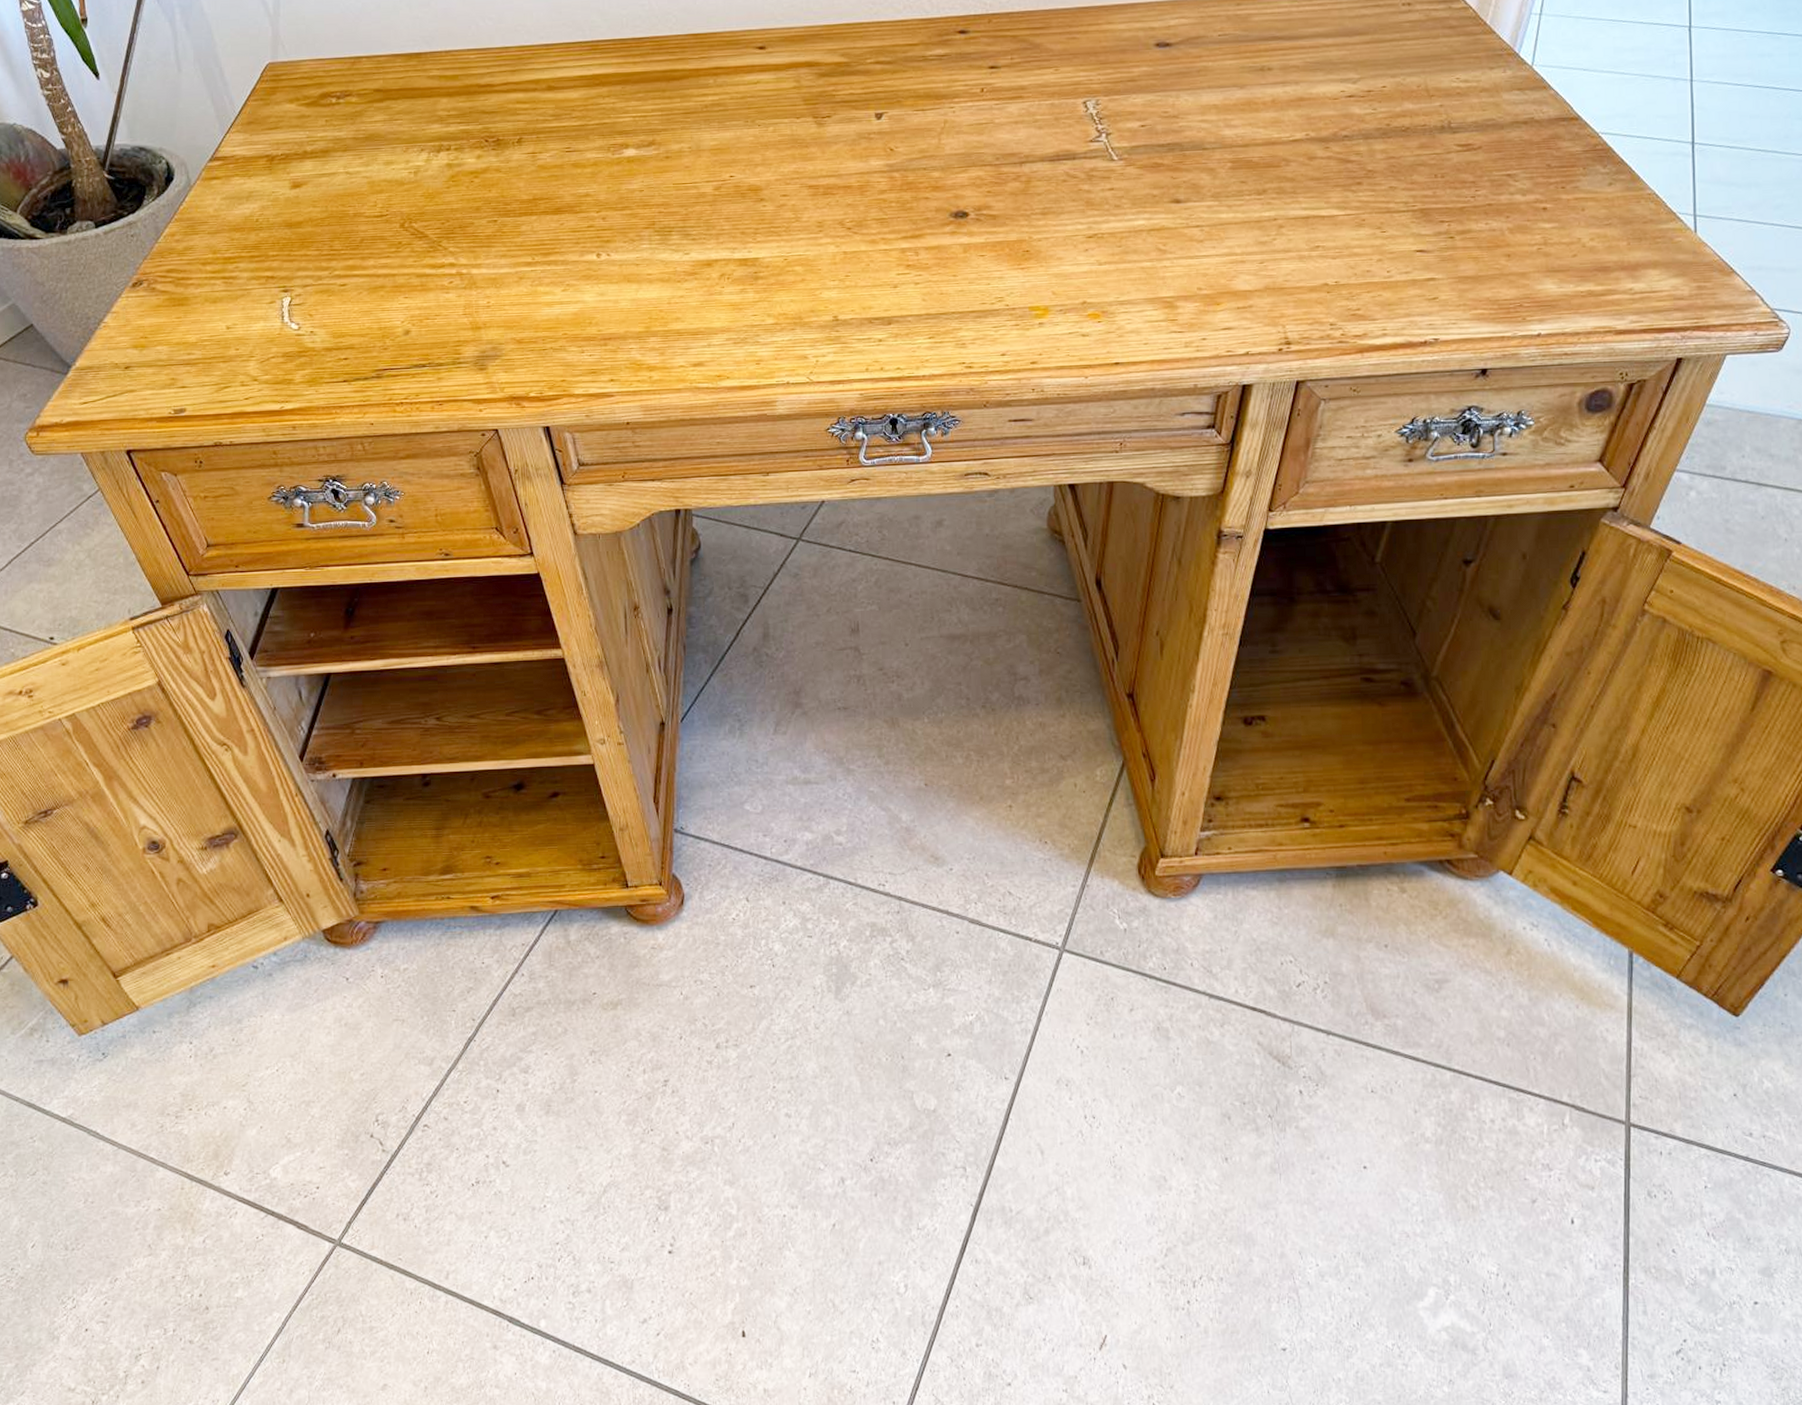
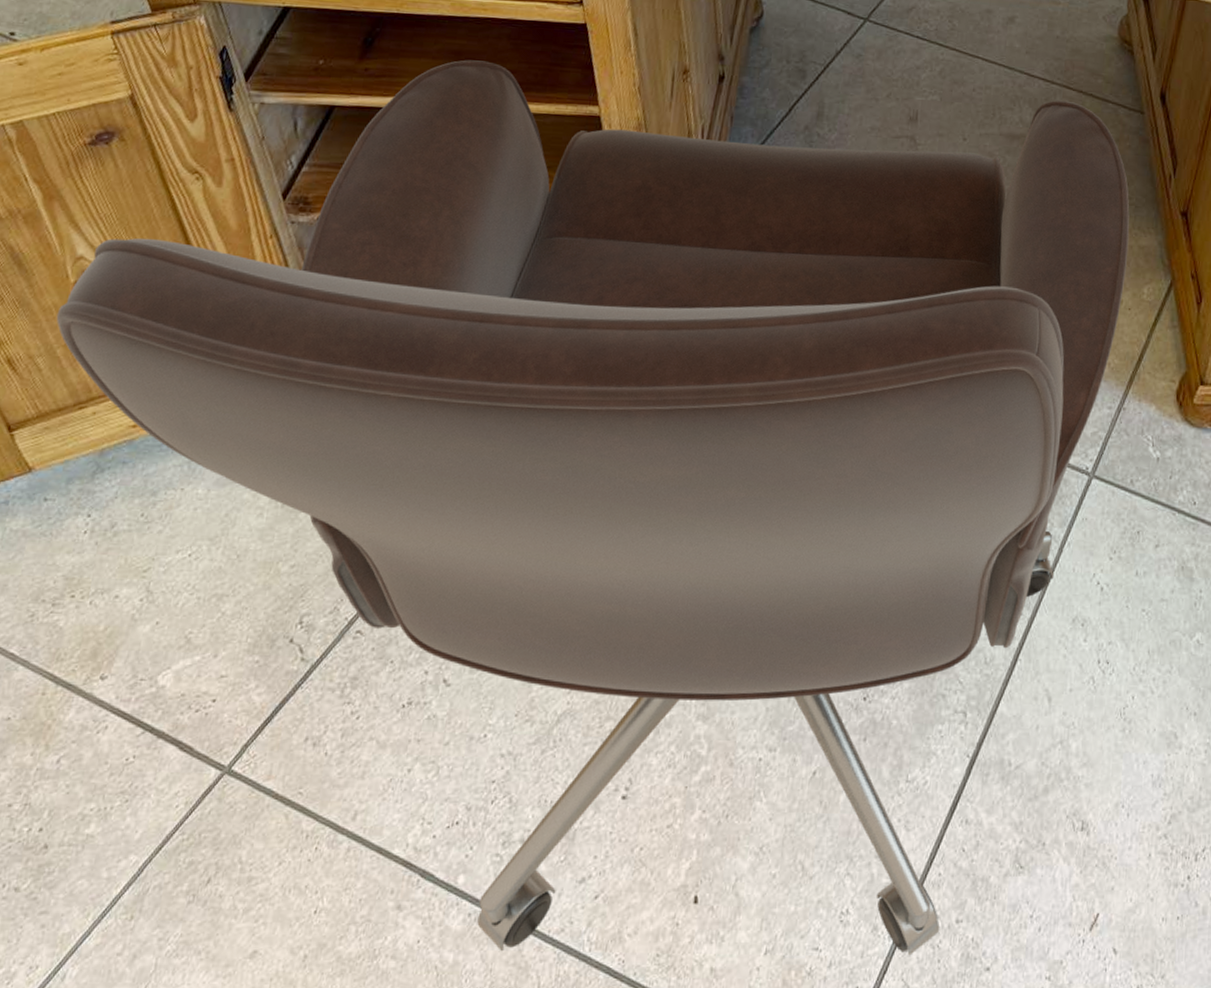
office chair: none [134,596,1078,1380] -> present [56,60,1130,956]

